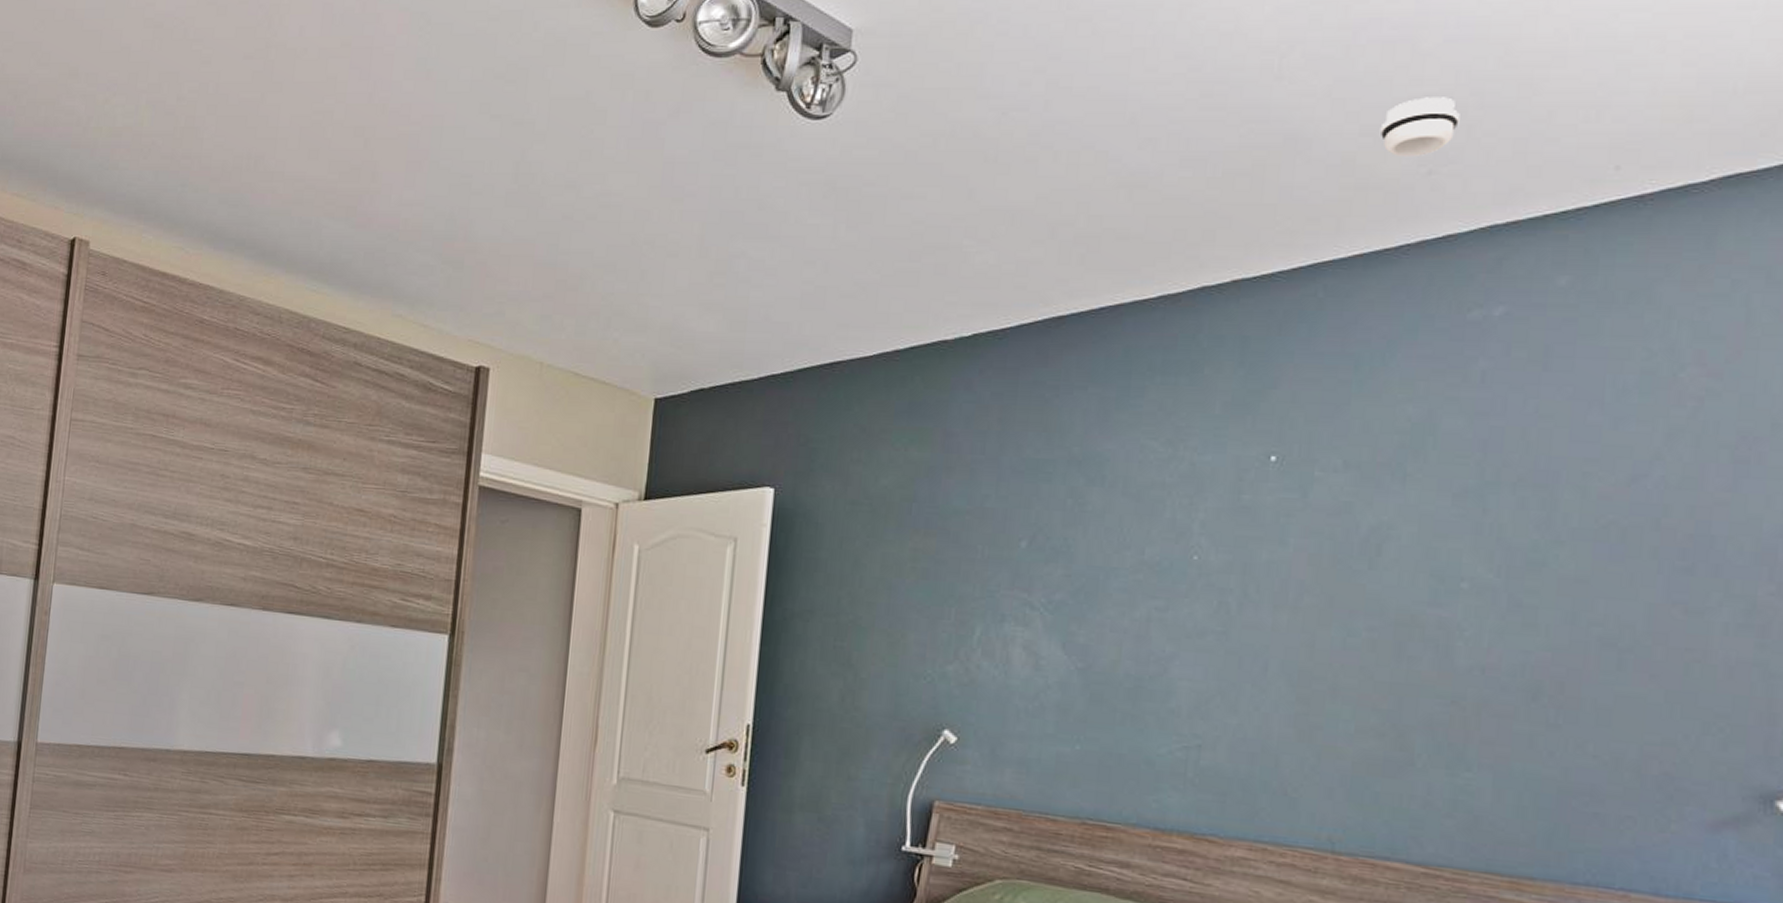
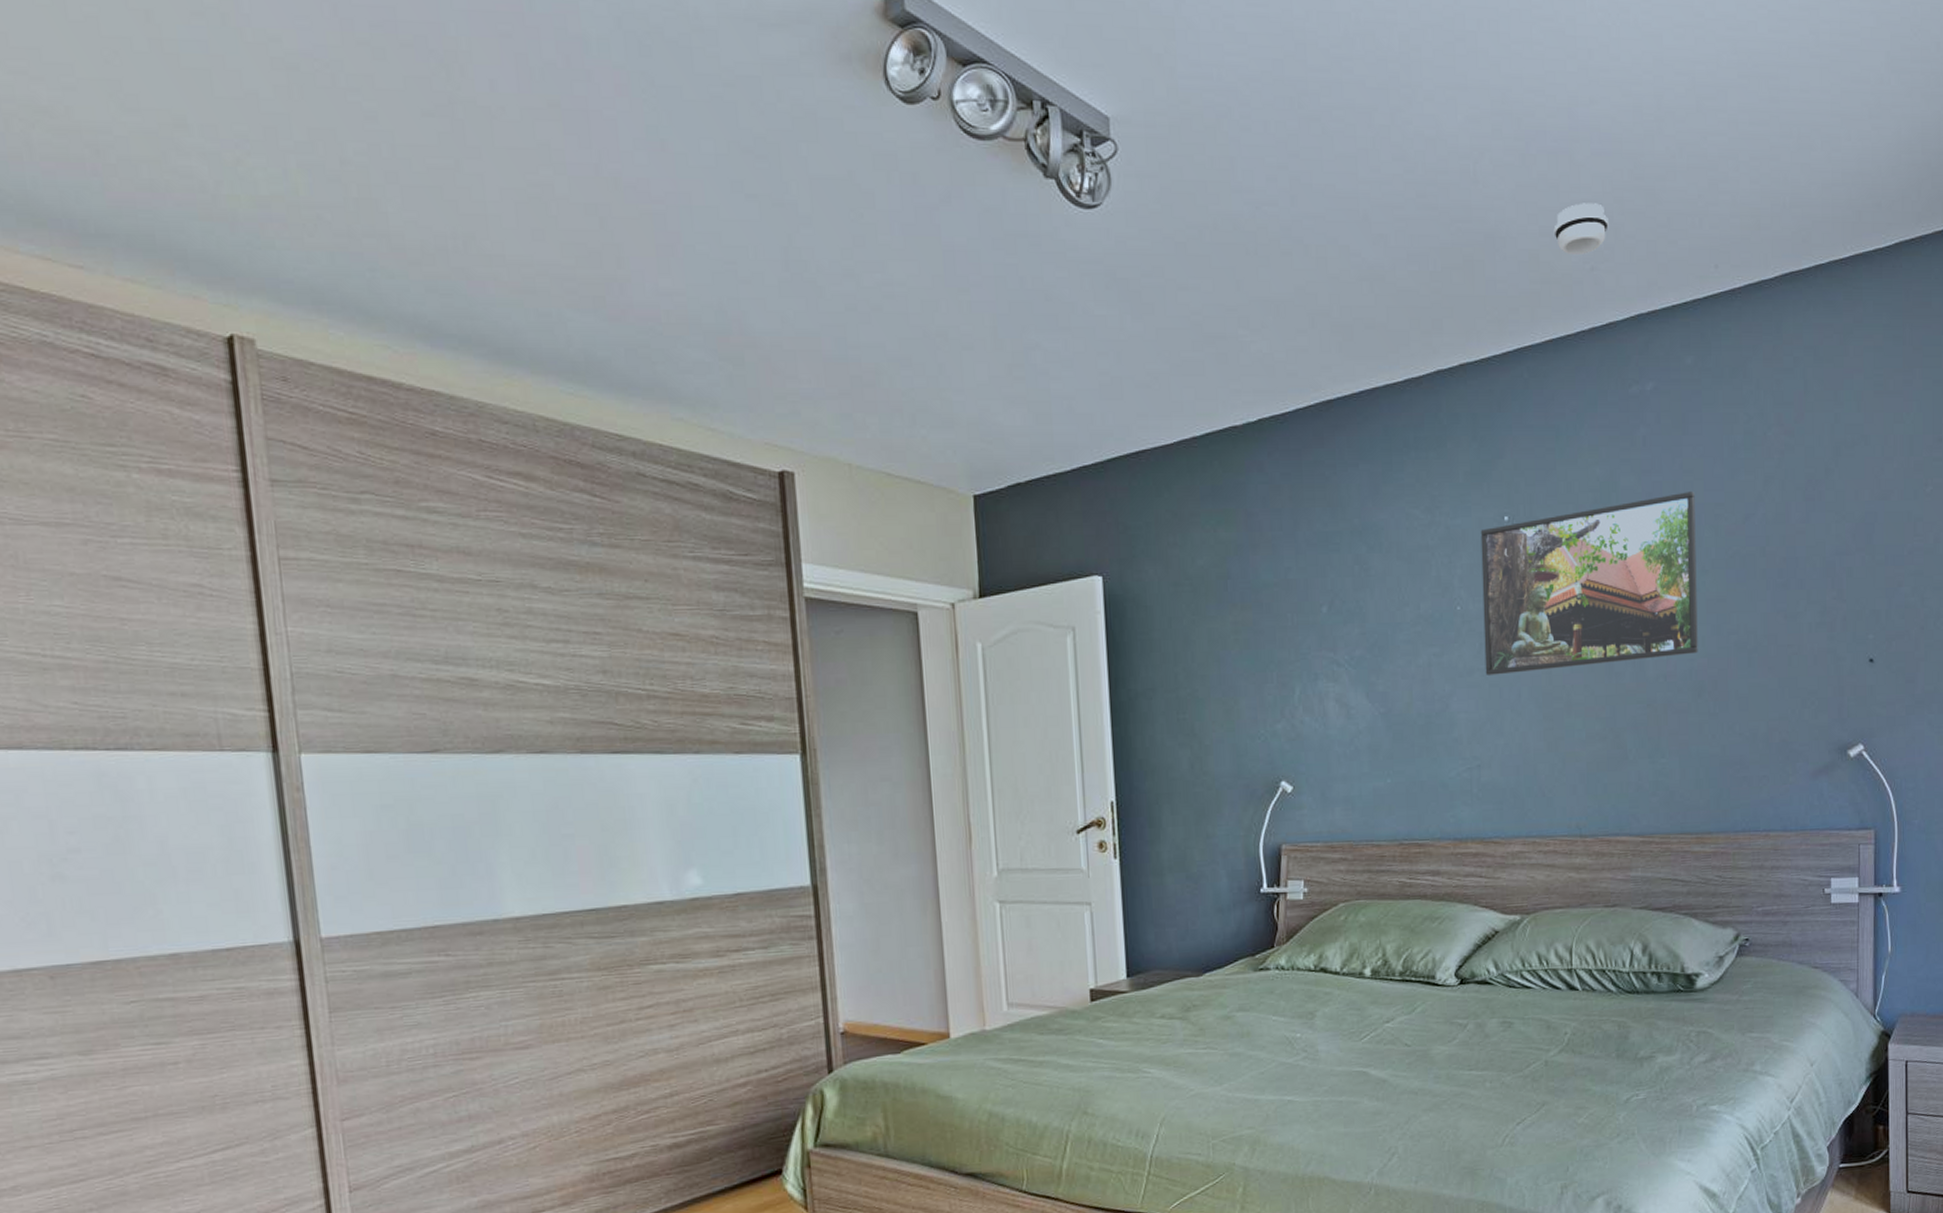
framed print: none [1222,441,1554,645] -> present [1480,492,1698,675]

